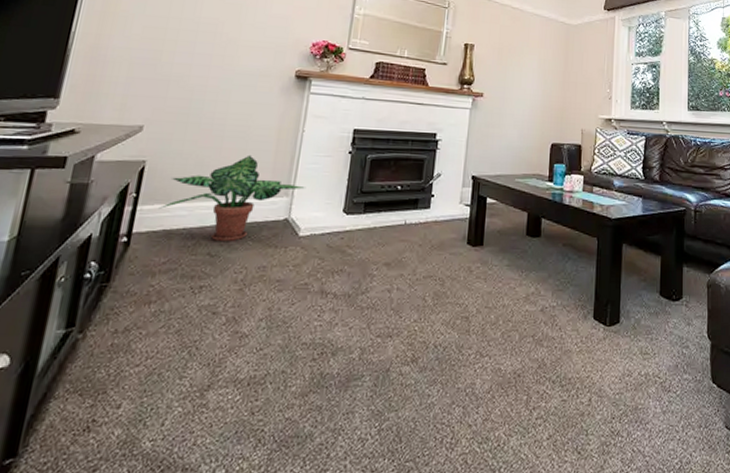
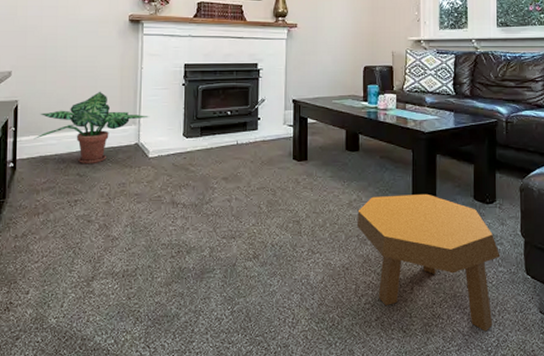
footstool: none [534,287,686,452] -> present [357,193,501,332]

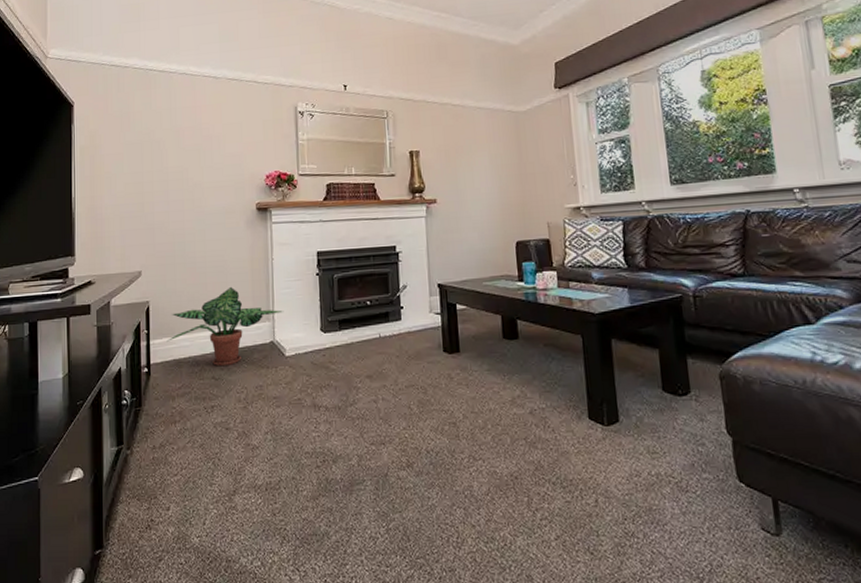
footstool: present [357,193,501,332] -> none [523,386,704,554]

